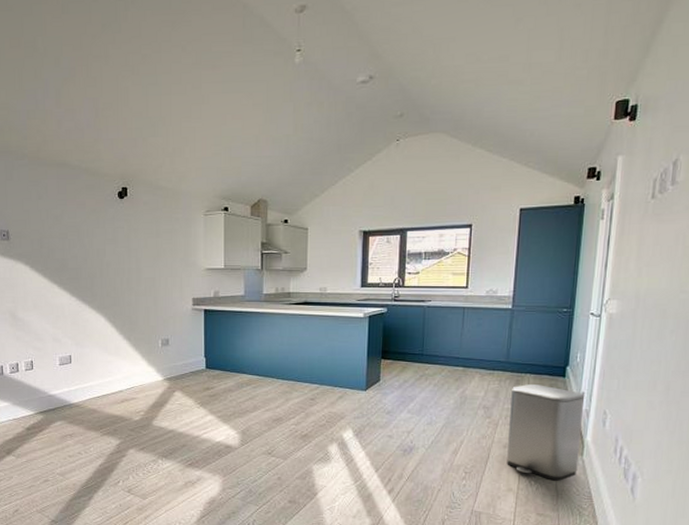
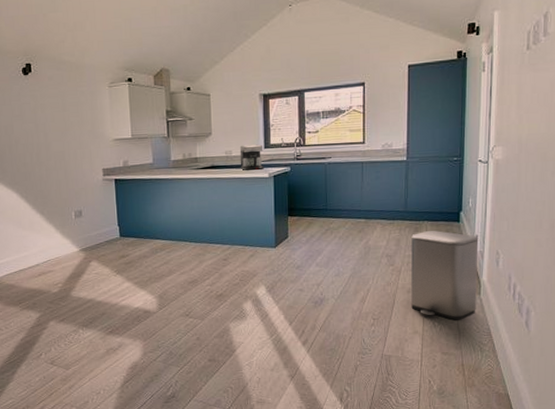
coffee maker: none [334,282,359,310] -> present [239,144,264,171]

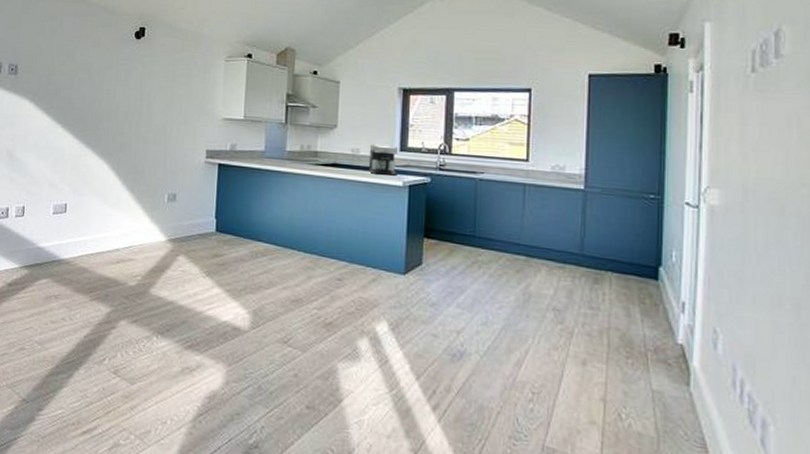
pedal bin: present [410,230,479,321] -> none [585,284,687,418]

